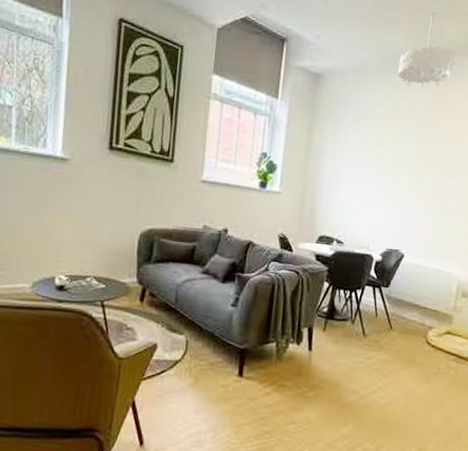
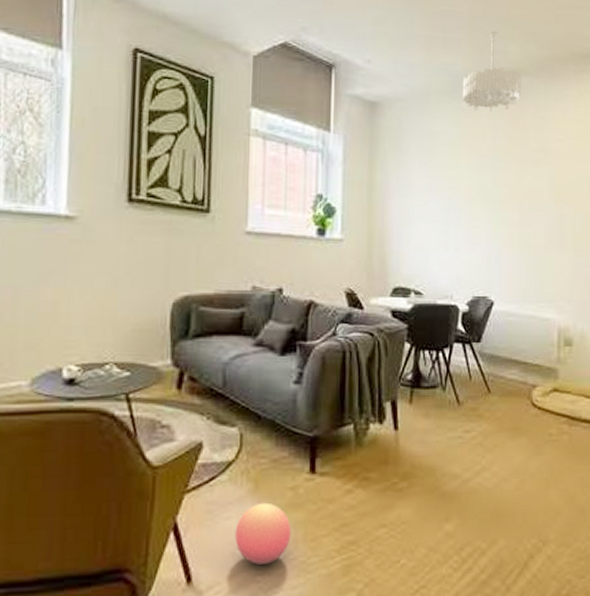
ball: none [177,394,221,440] -> present [235,502,292,566]

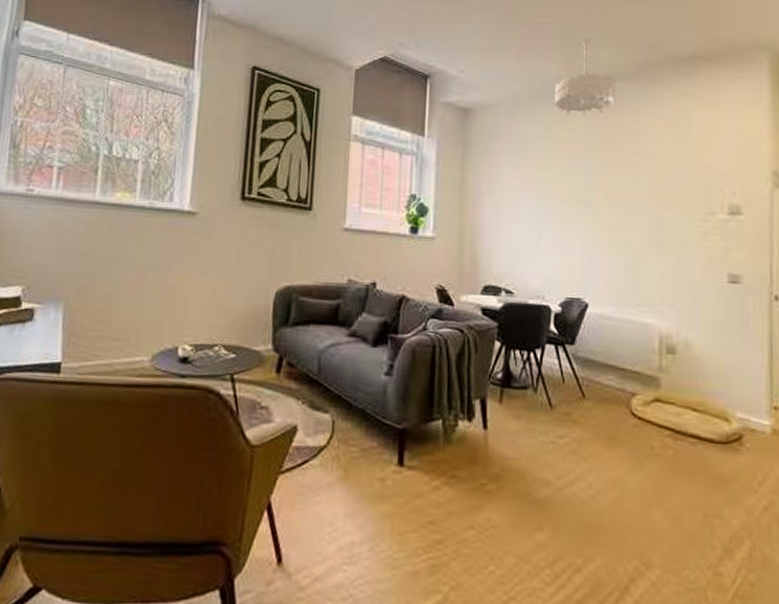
ball: present [235,502,292,566] -> none [324,490,379,555]

